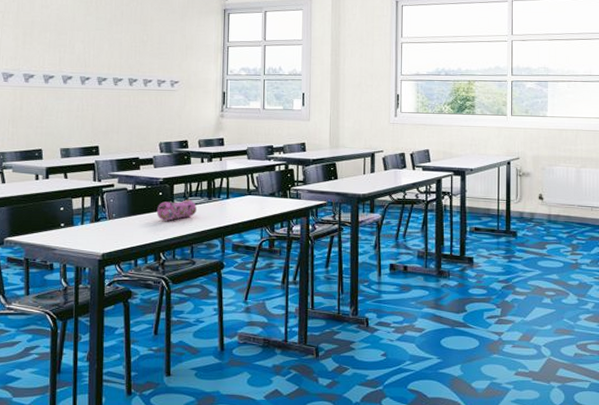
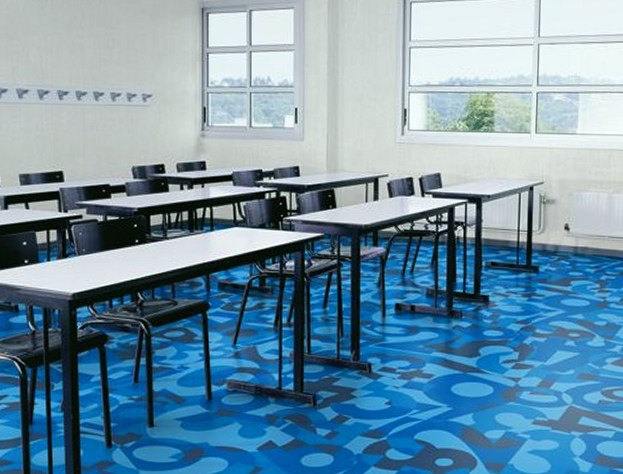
pencil case: present [156,199,197,221] -> none [131,231,177,257]

